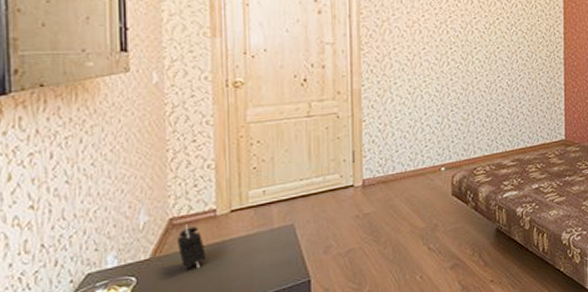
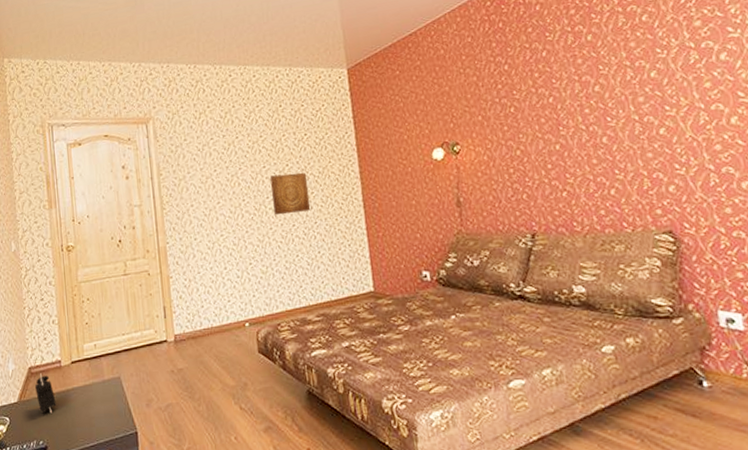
wall art: none [480,27,516,66] -> present [270,172,311,216]

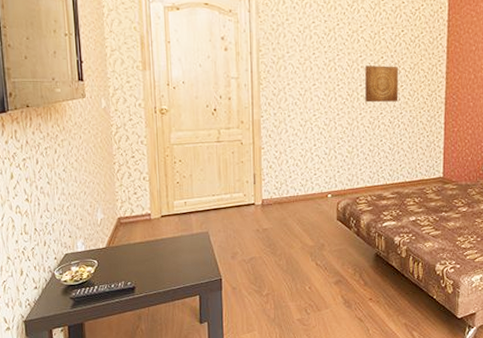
alarm clock: present [34,373,56,414] -> none [123,224,145,259]

